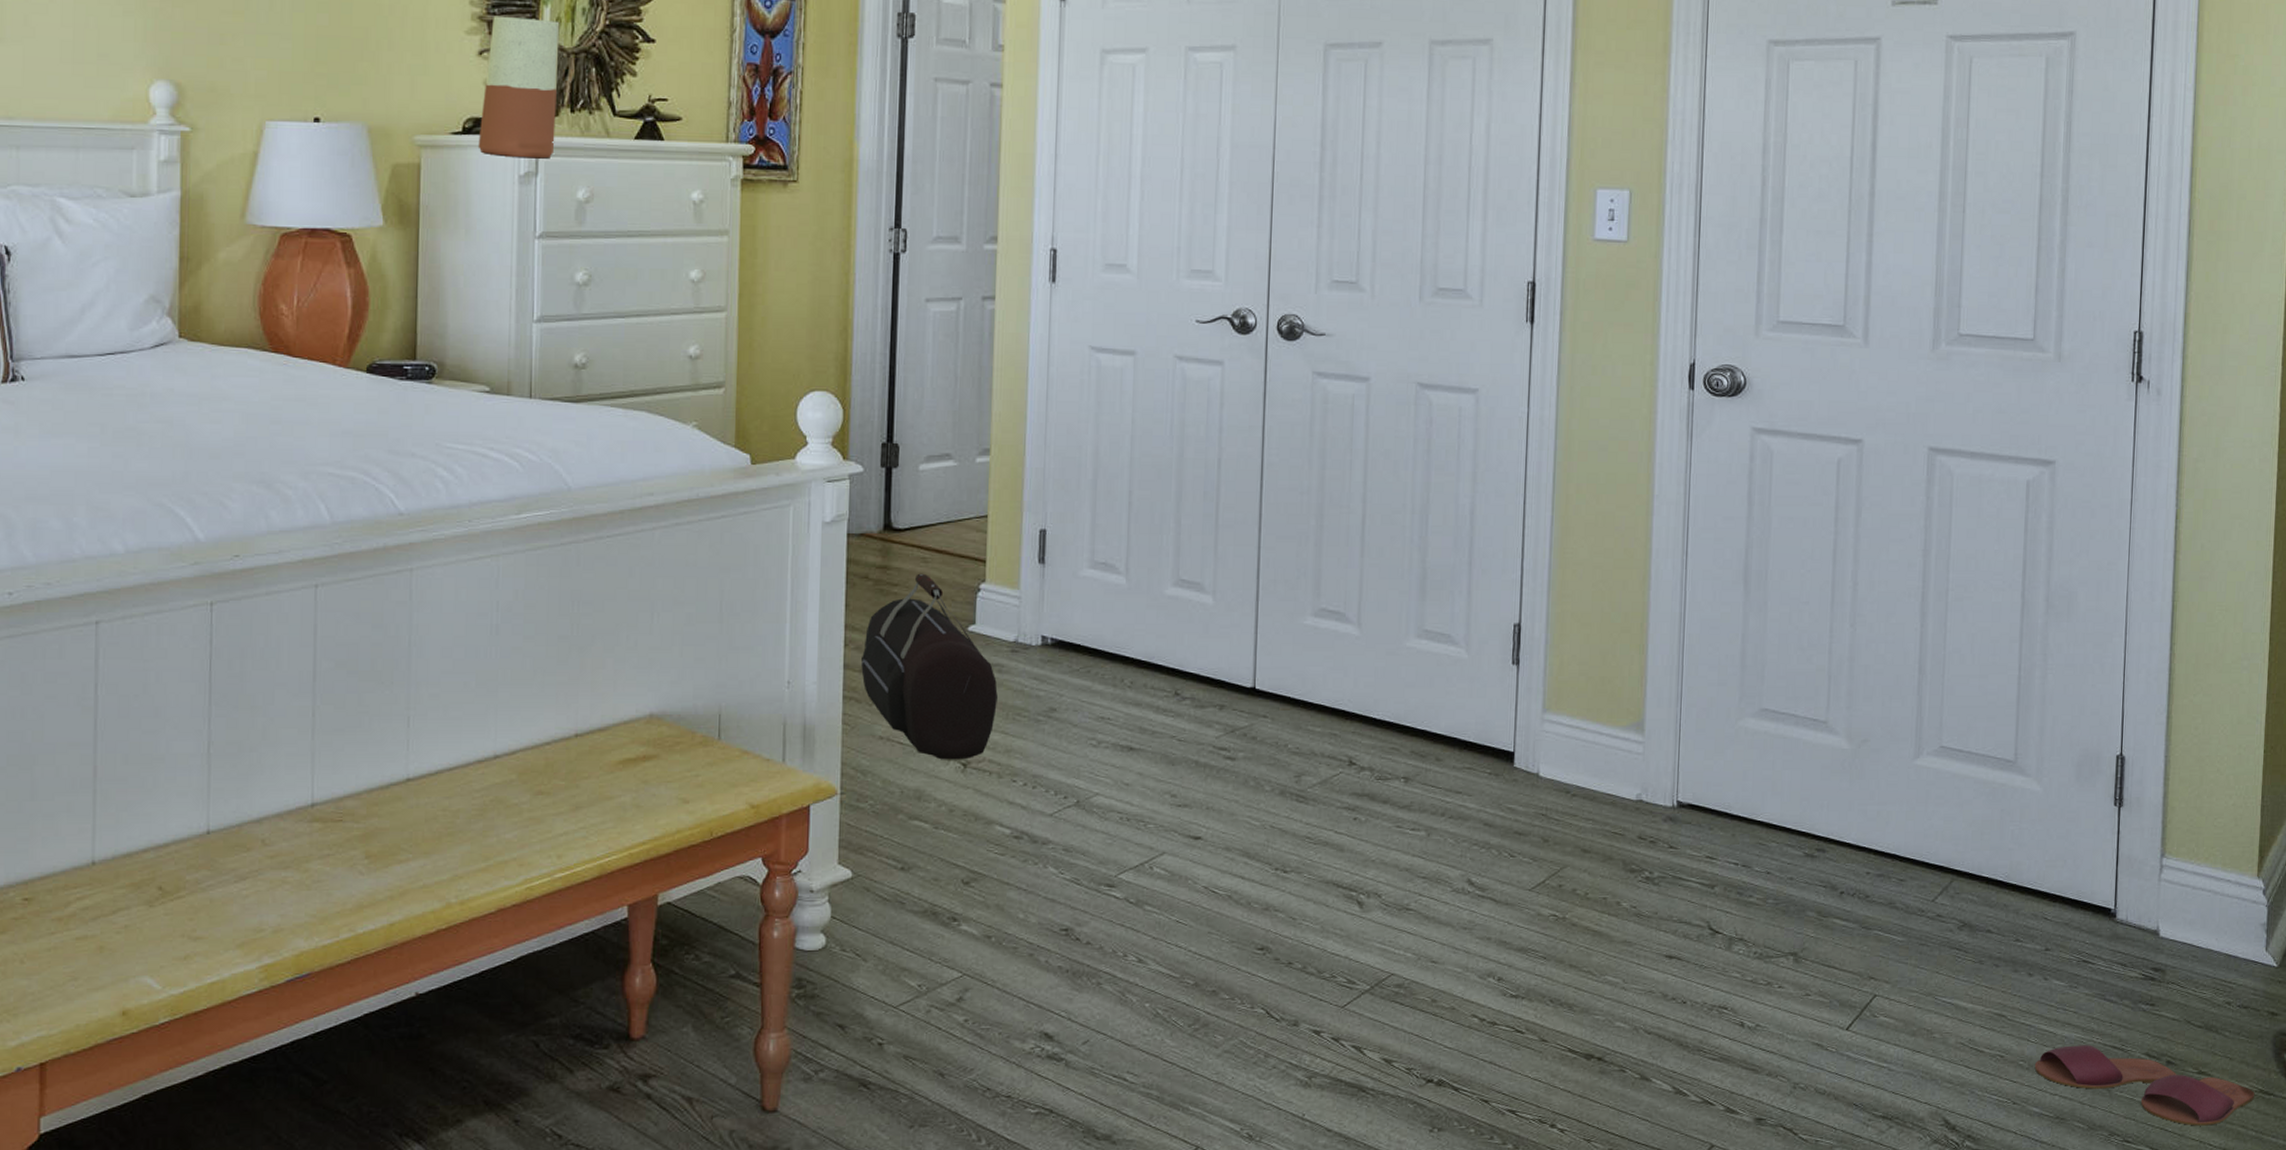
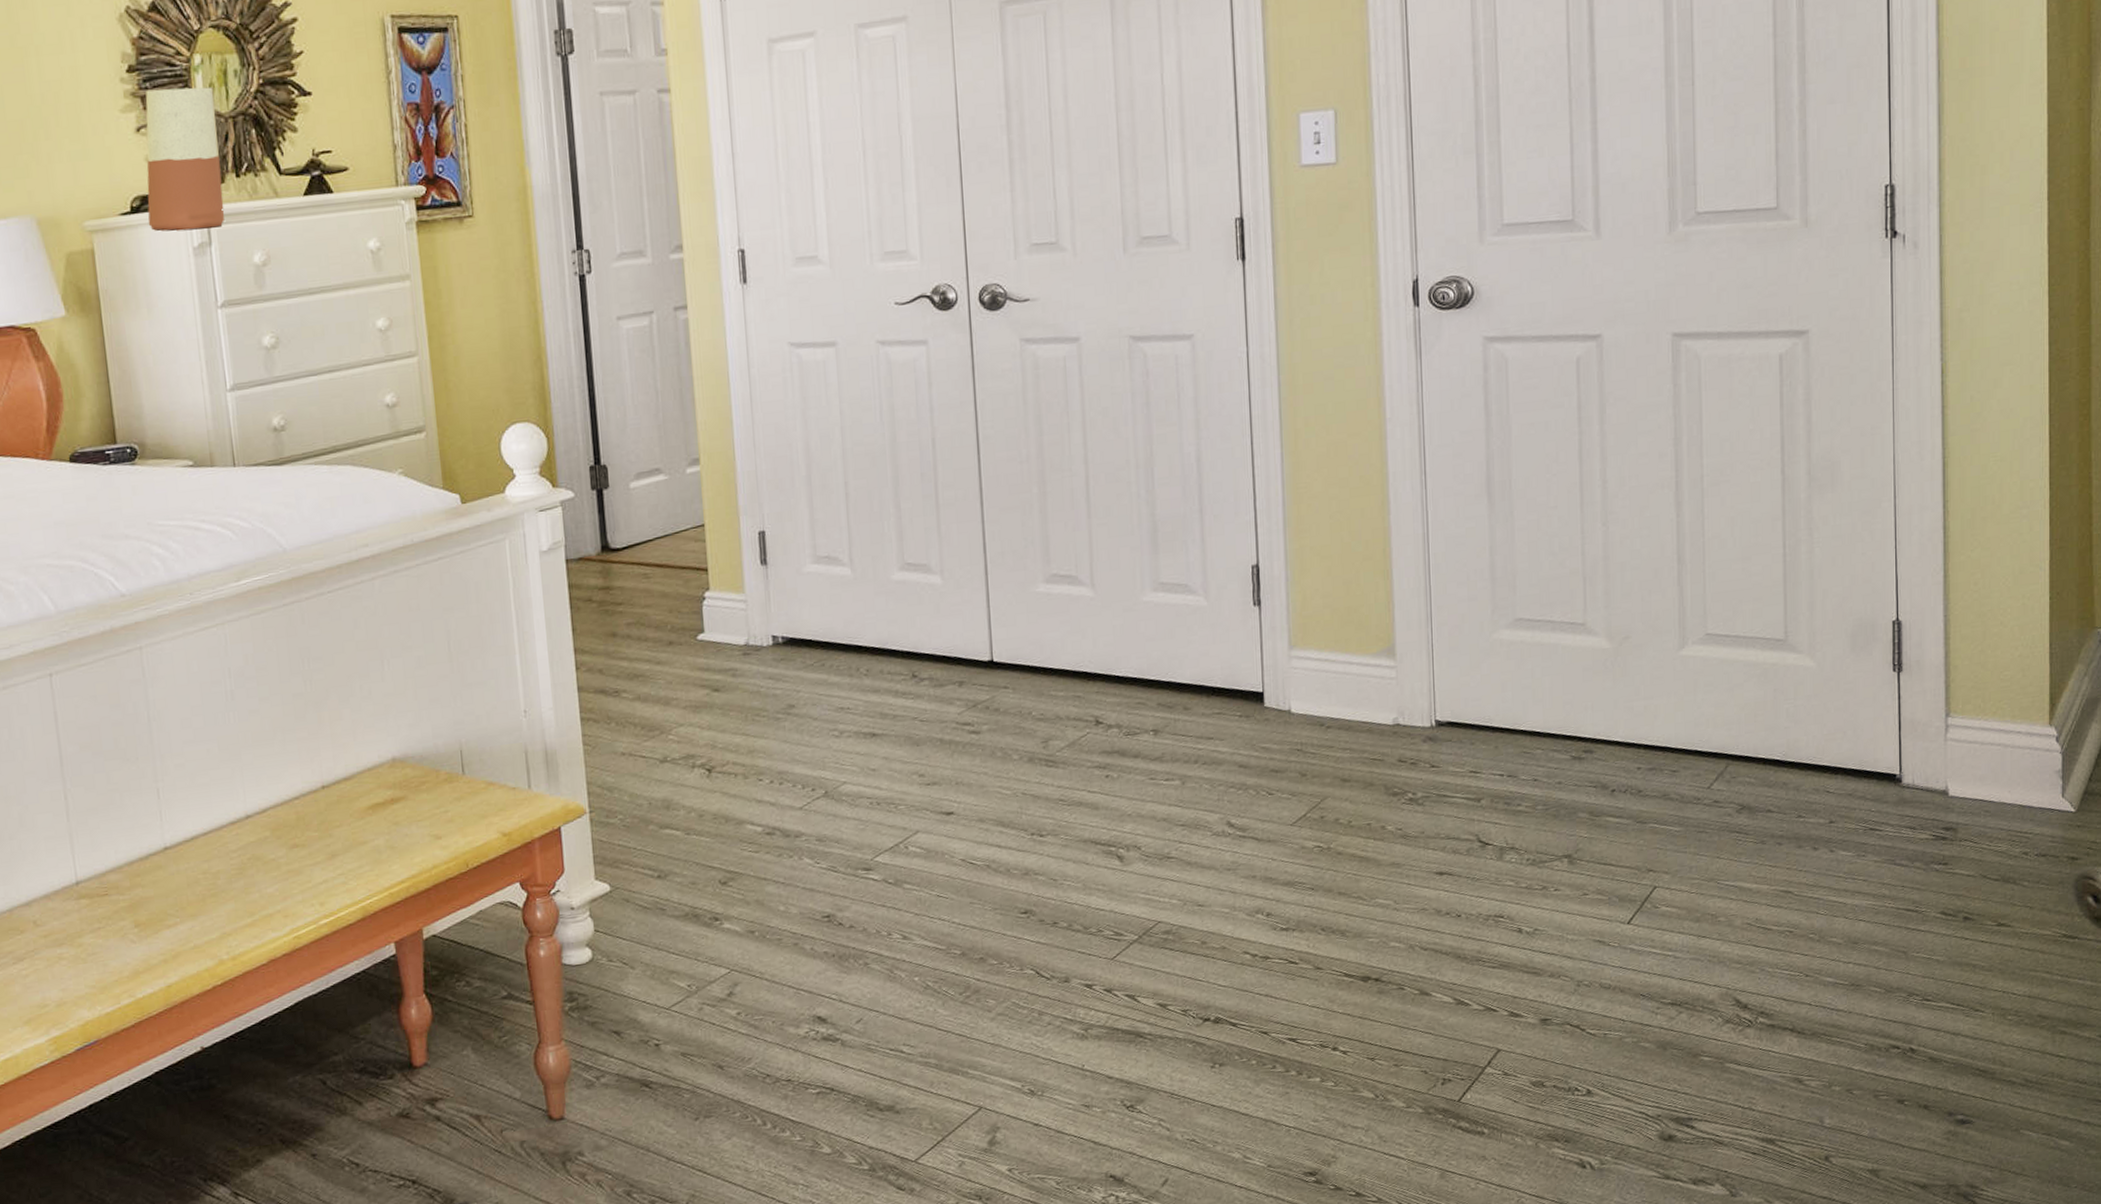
duffel bag: present [860,573,998,760] -> none [593,589,735,768]
slippers: present [2034,1045,2255,1126] -> none [1825,910,2058,978]

